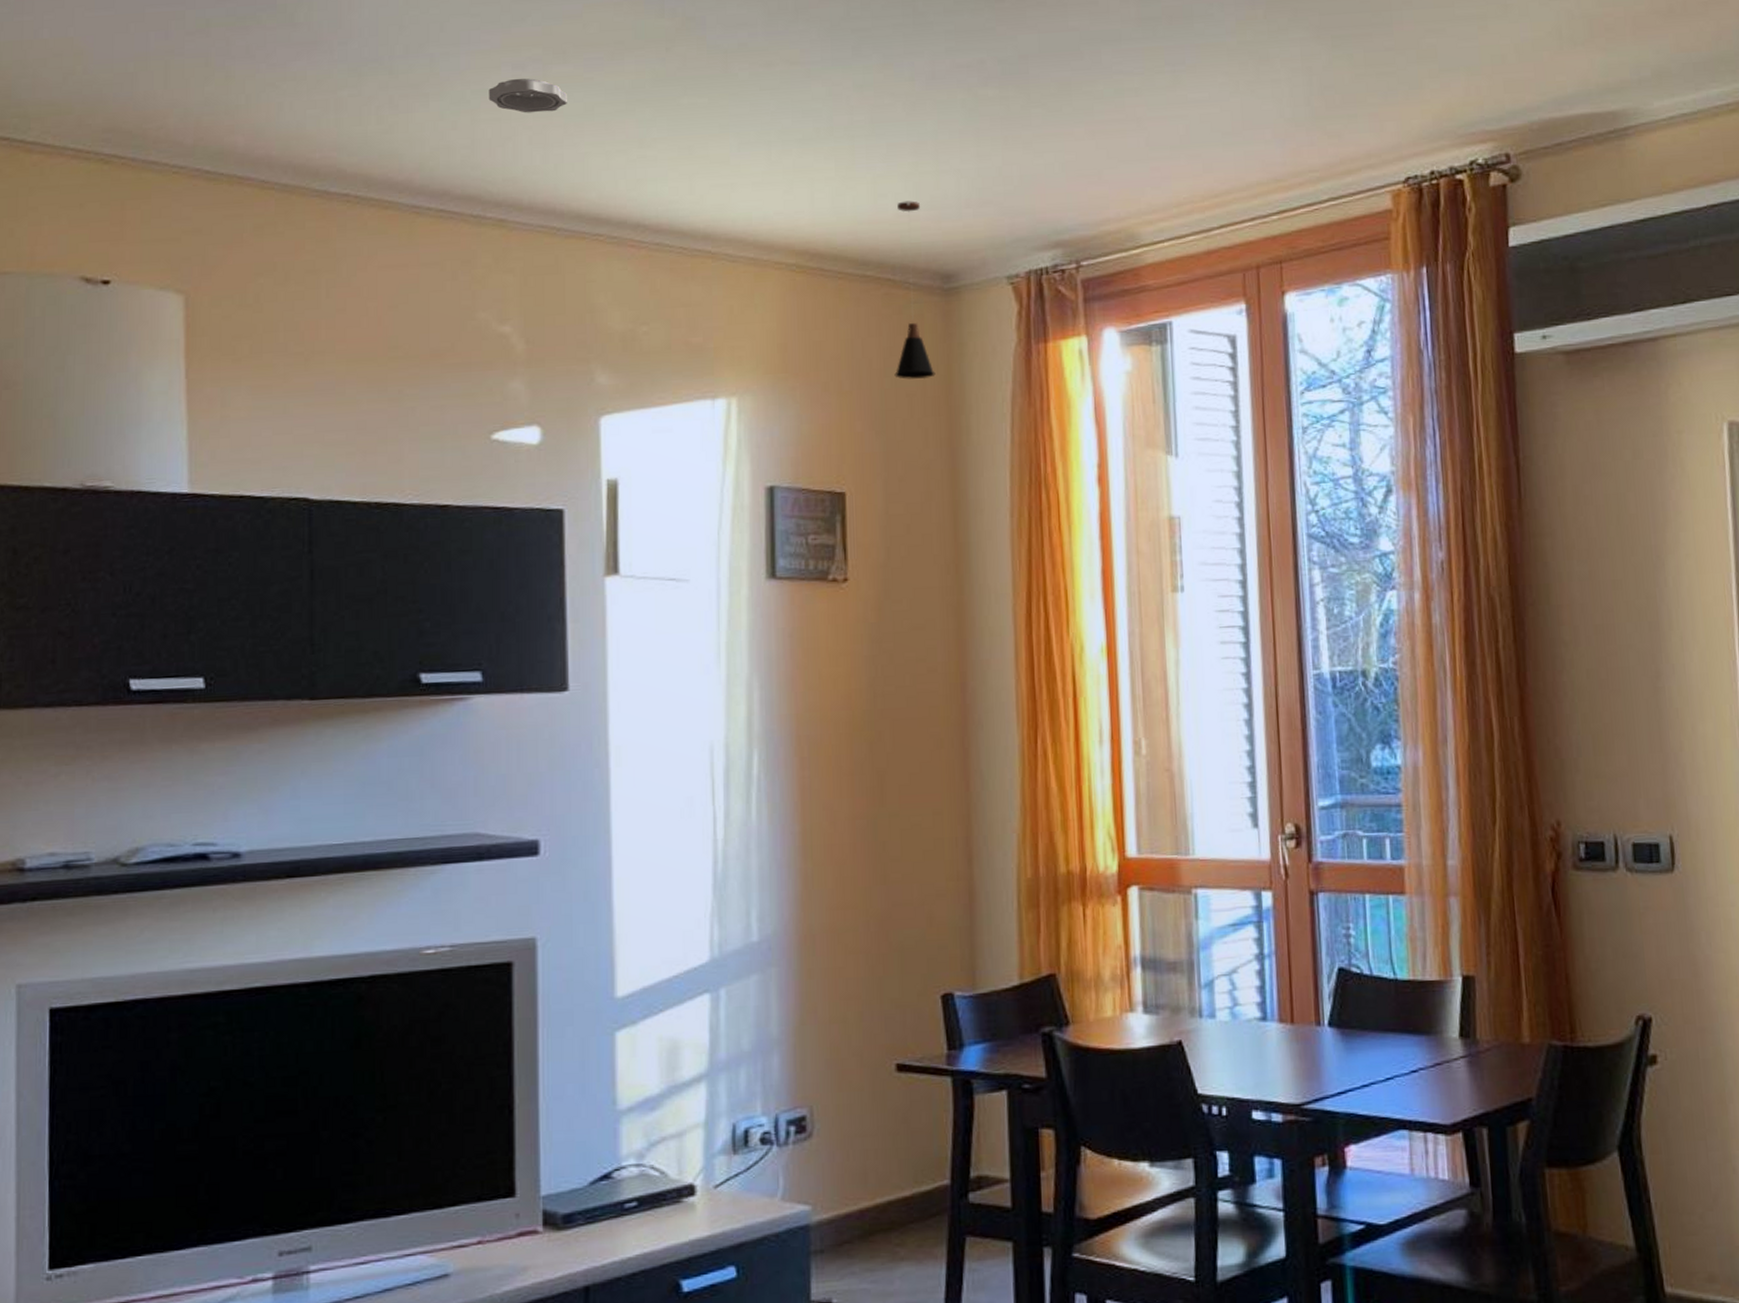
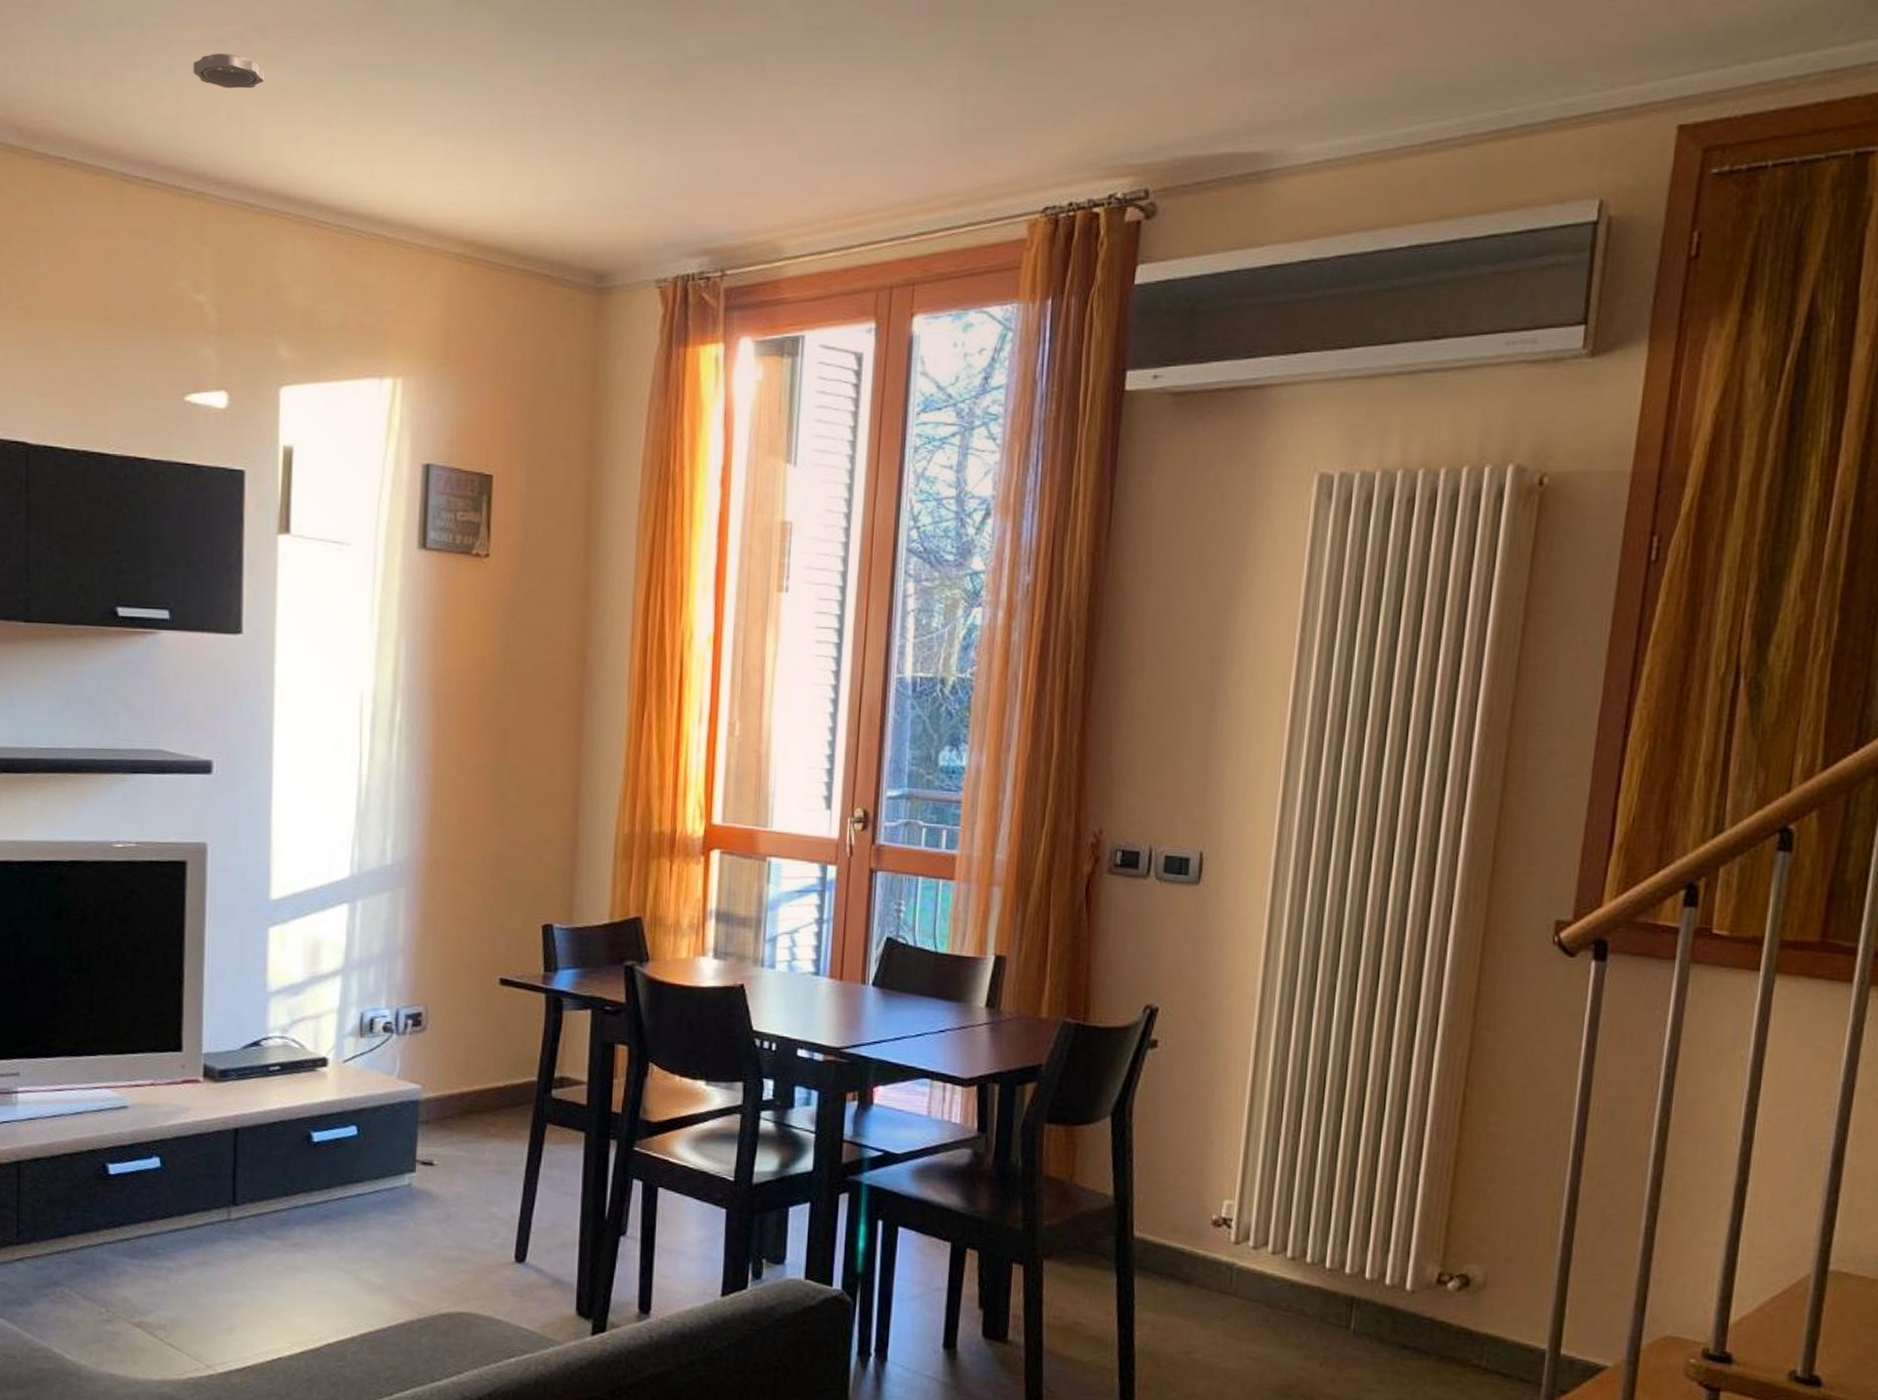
pendant lamp: present [894,201,936,380] -> none [545,199,582,374]

